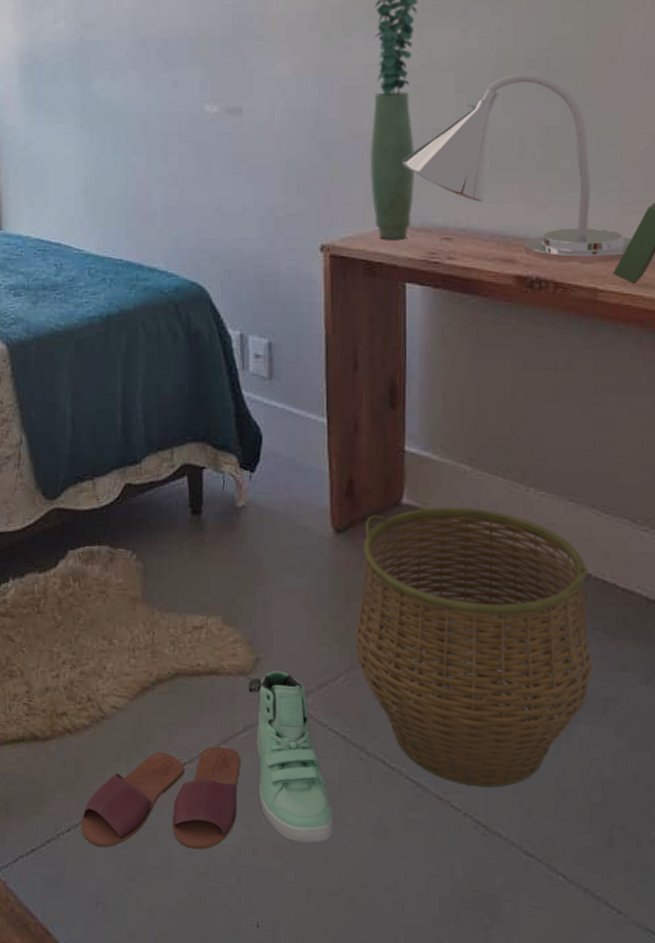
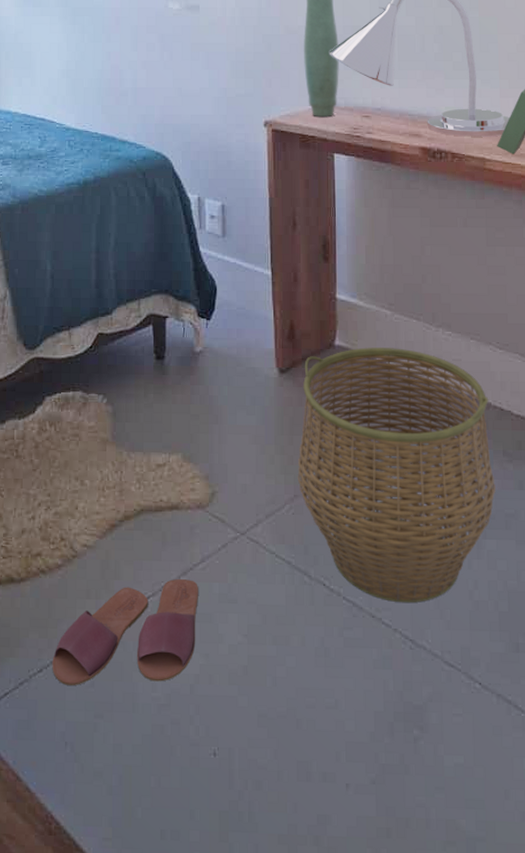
sneaker: present [248,671,333,844] -> none [205,503,281,668]

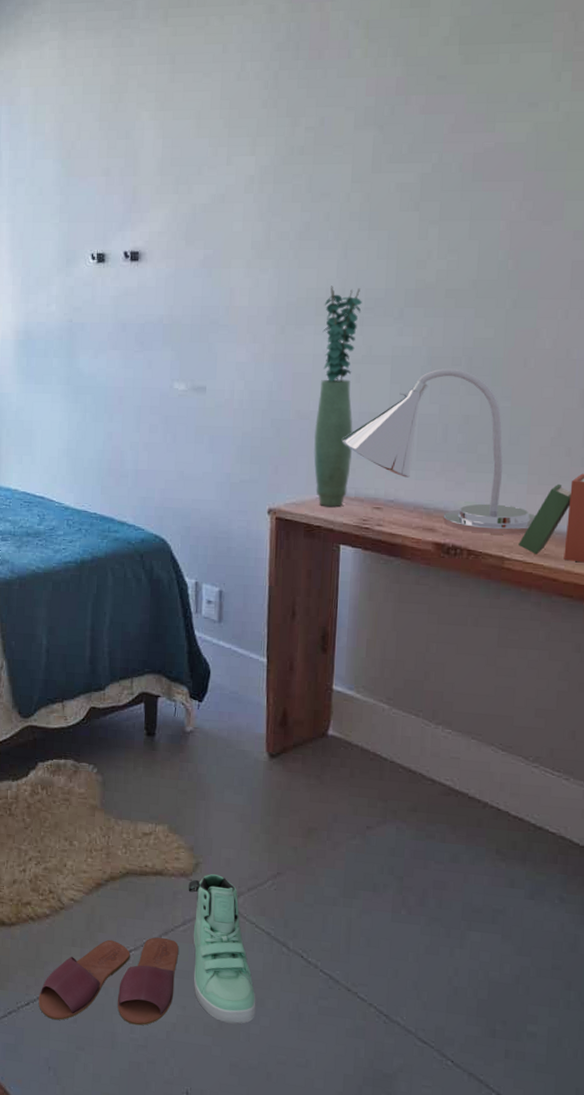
sneaker: none [205,503,281,668] -> present [188,874,256,1024]
basket: present [297,347,496,603] -> none [281,739,486,982]

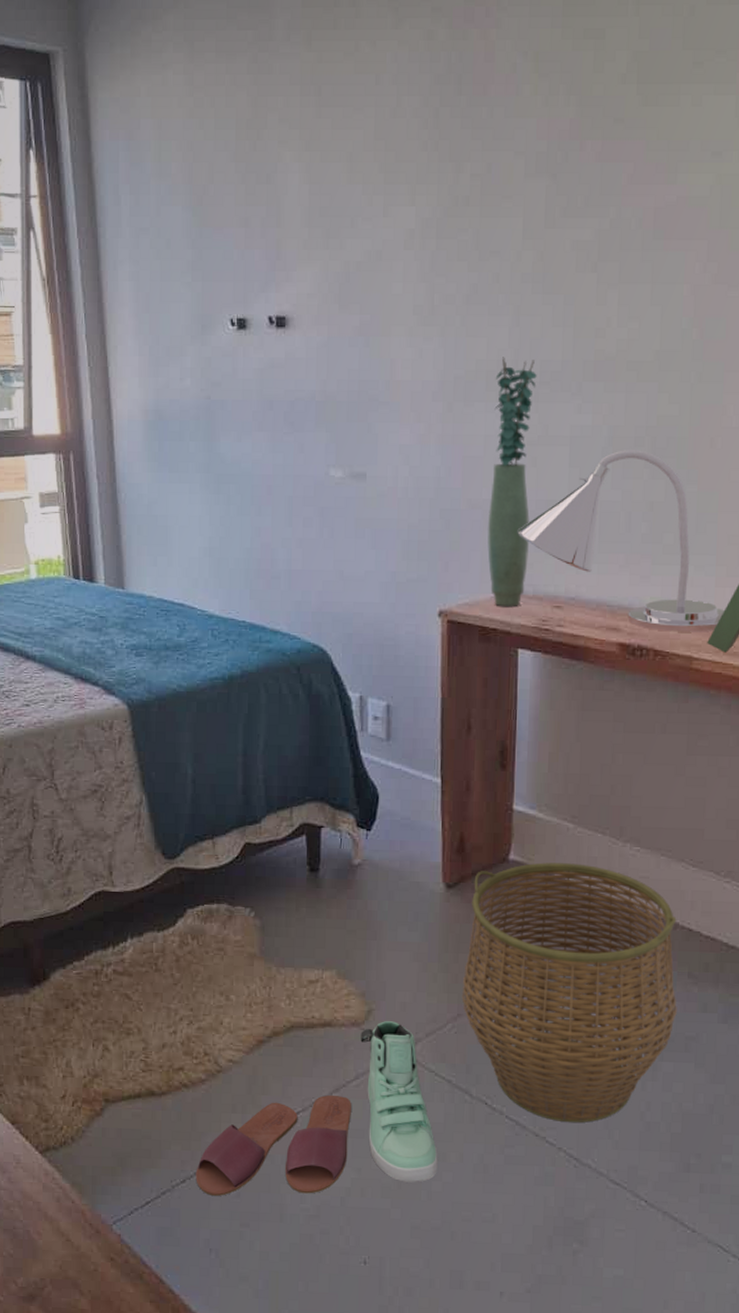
basket: none [281,739,486,982] -> present [461,862,677,1123]

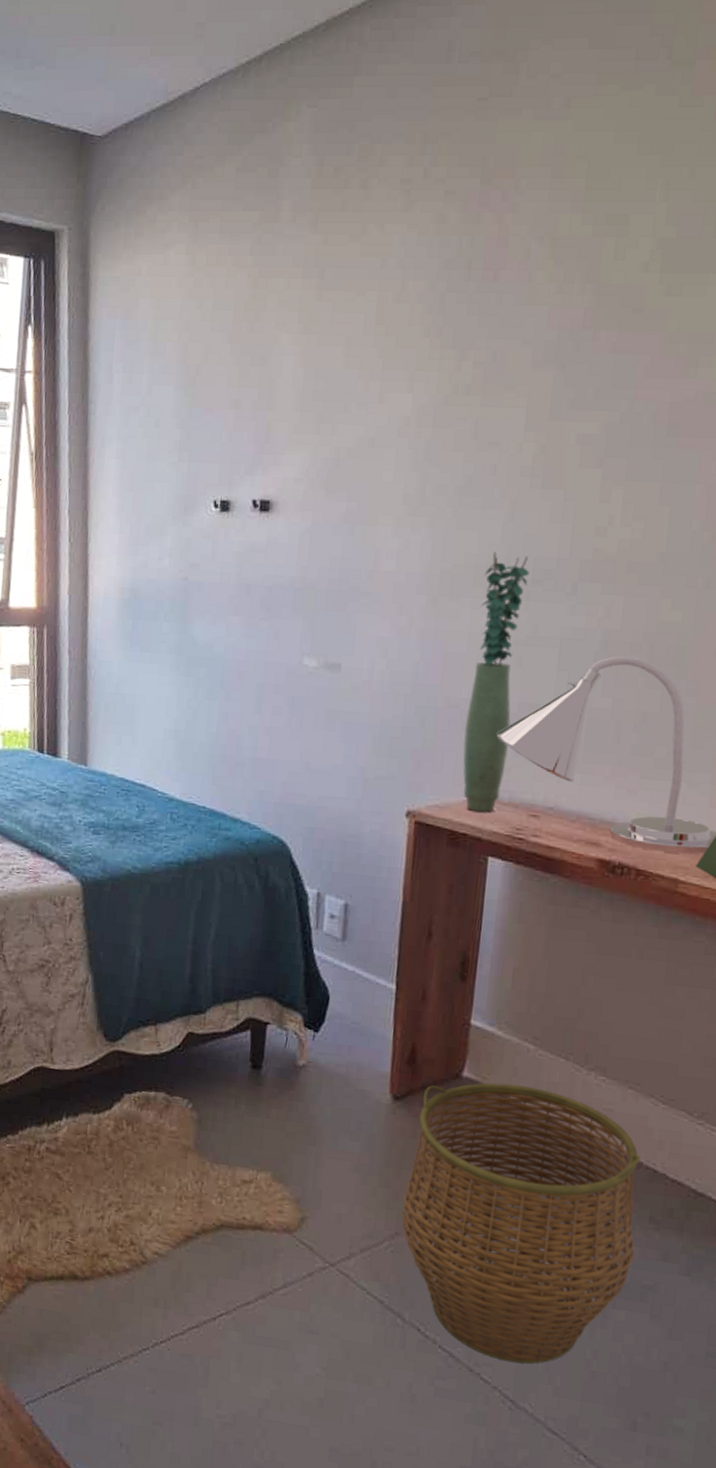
slippers: present [196,1095,351,1196] -> none [112,1300,277,1401]
sneaker: present [360,1021,438,1183] -> none [291,1231,364,1404]

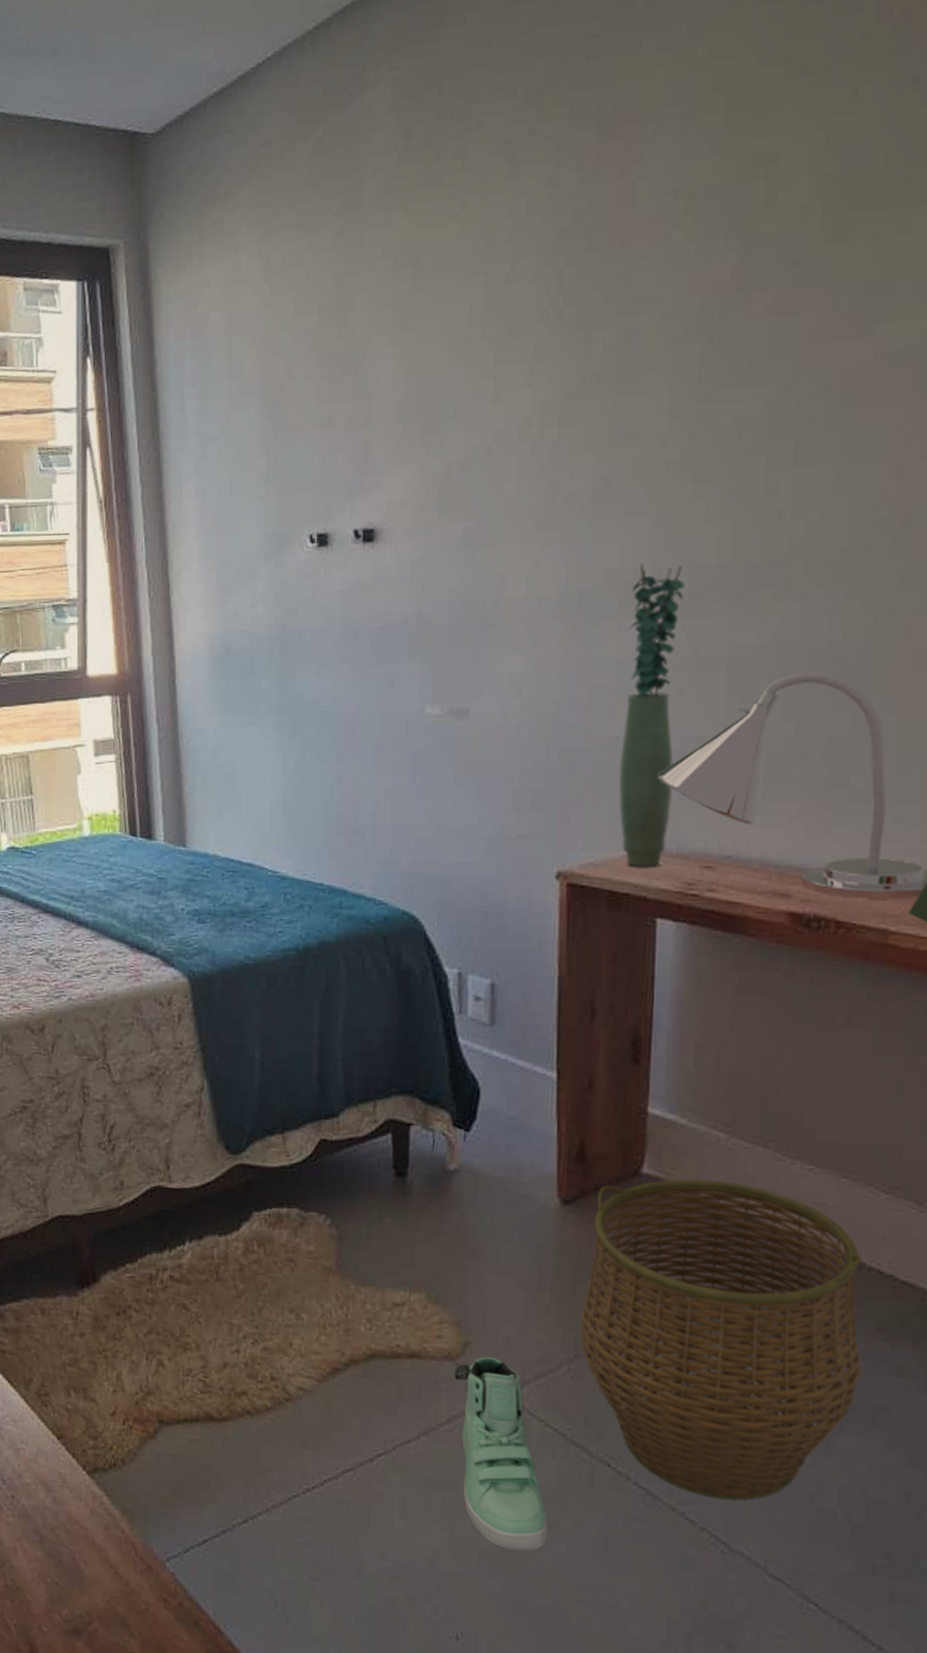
sneaker: none [291,1231,364,1404] -> present [454,1356,548,1551]

